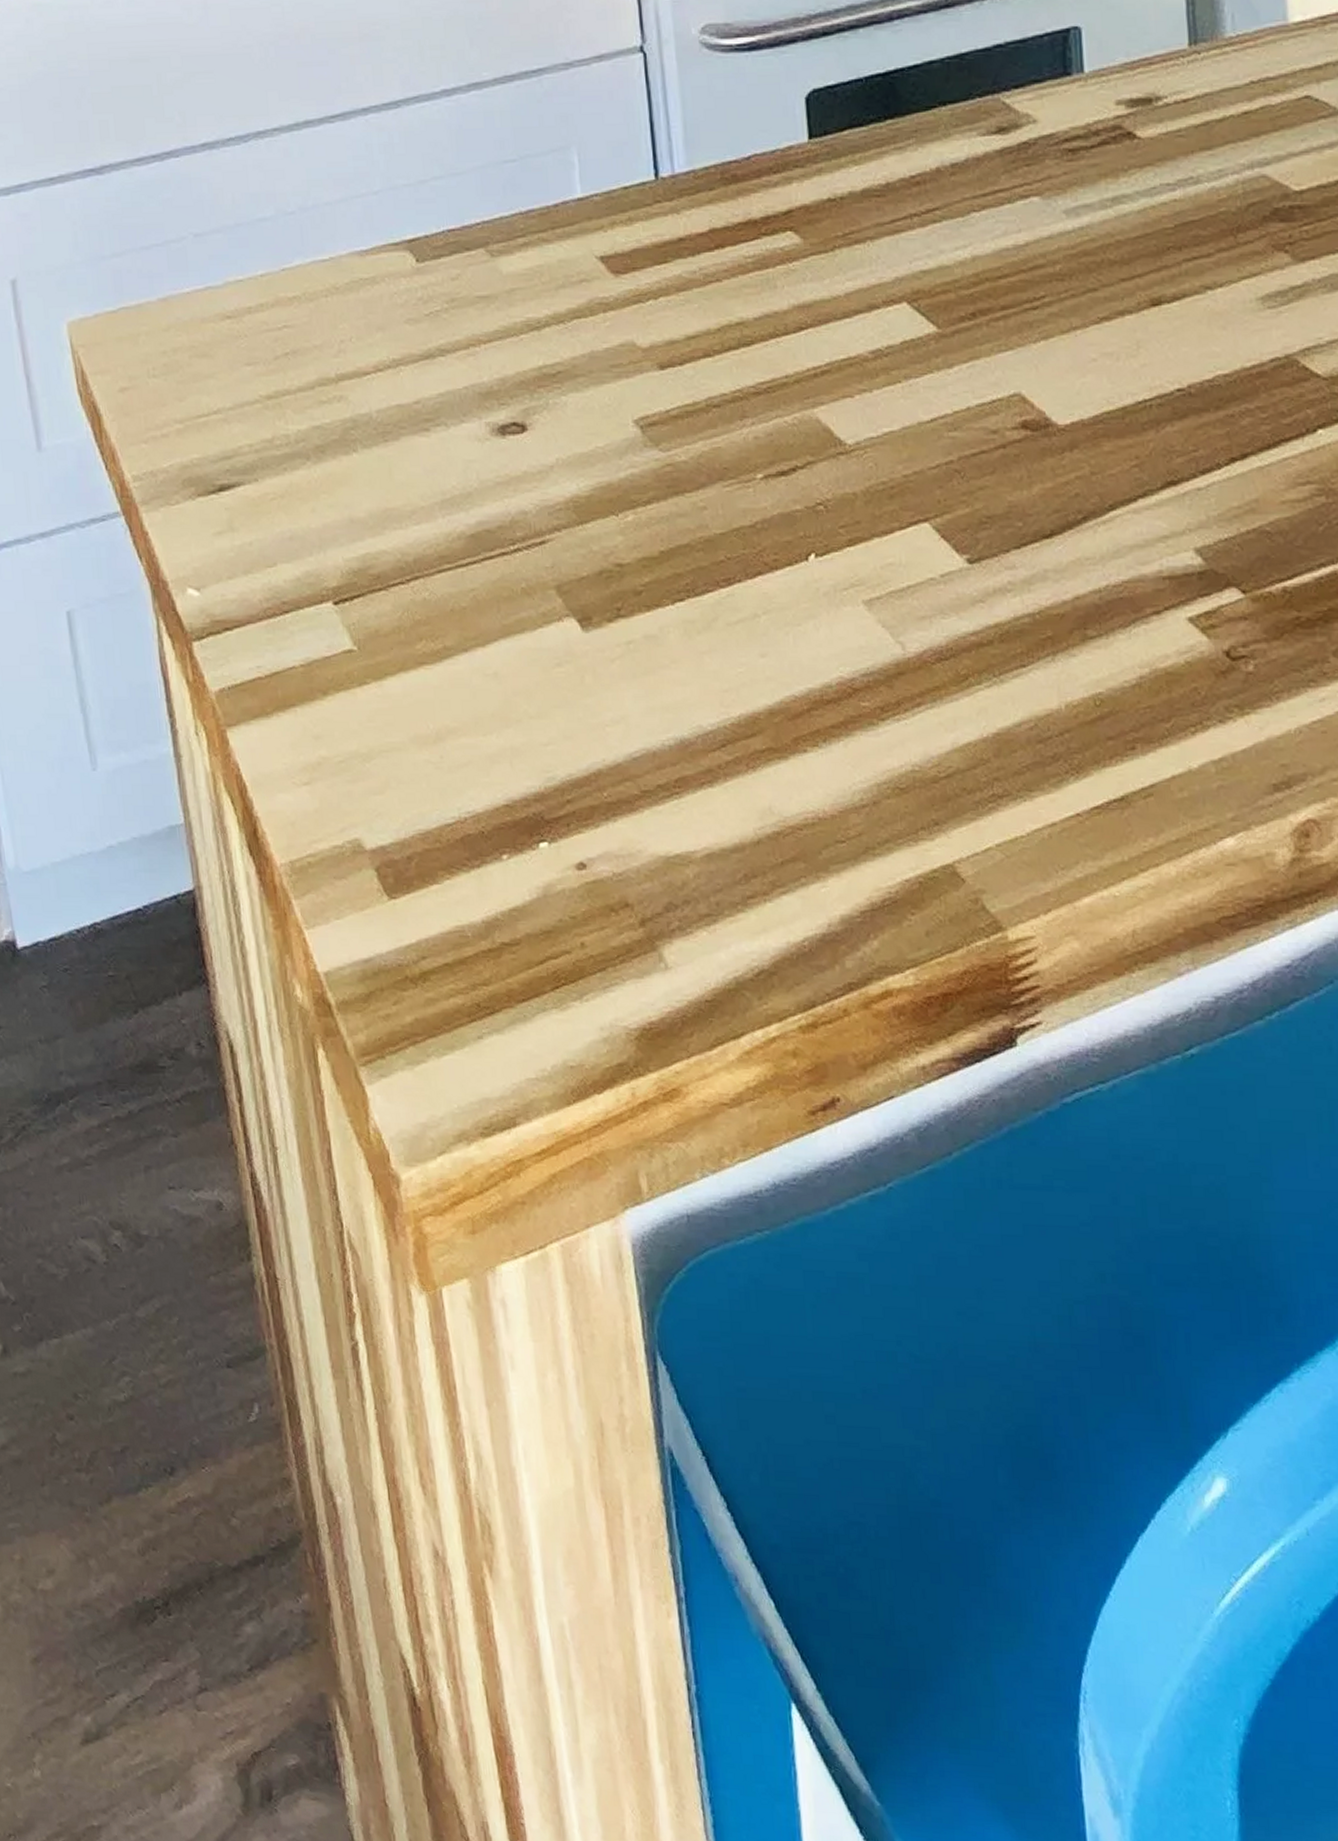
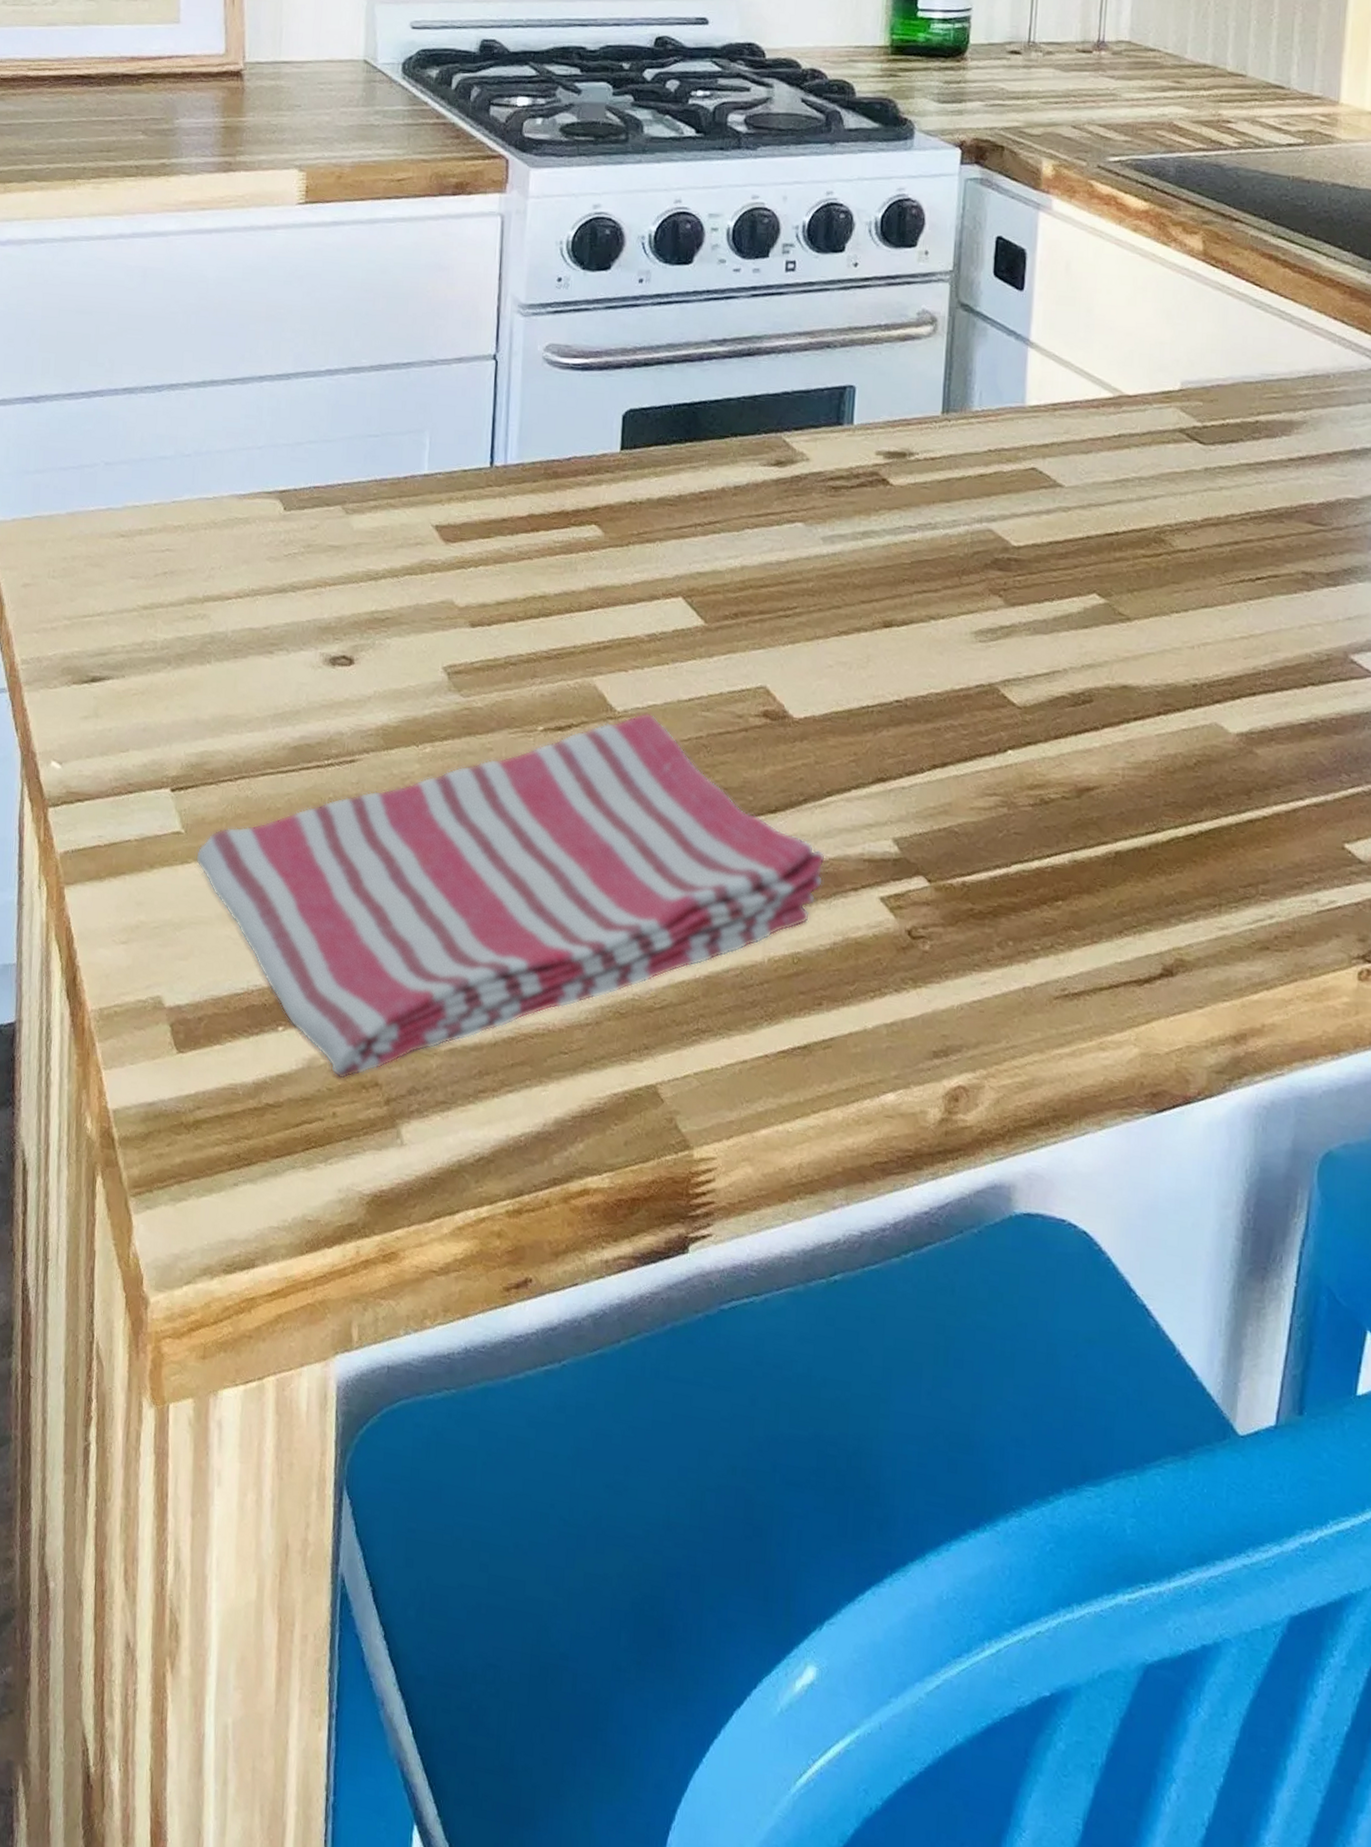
dish towel: none [374,442,1119,904] -> present [195,712,825,1079]

